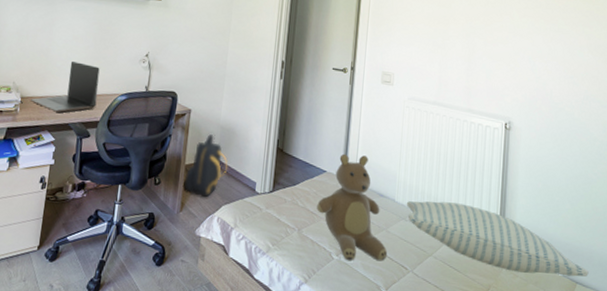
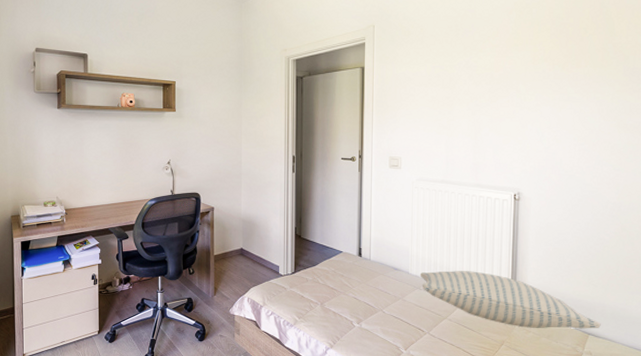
laptop computer: present [30,62,100,114] -> none [73,175,130,220]
backpack: present [184,134,228,197] -> none [216,228,252,281]
teddy bear: present [317,154,388,262] -> none [336,235,405,328]

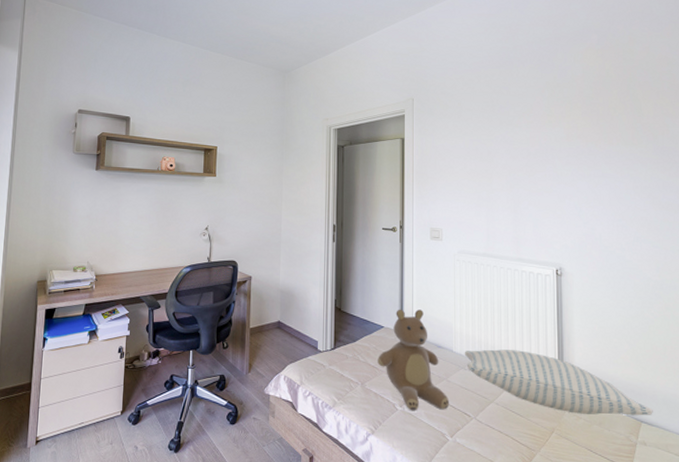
teddy bear: none [336,235,405,328] -> present [378,309,450,411]

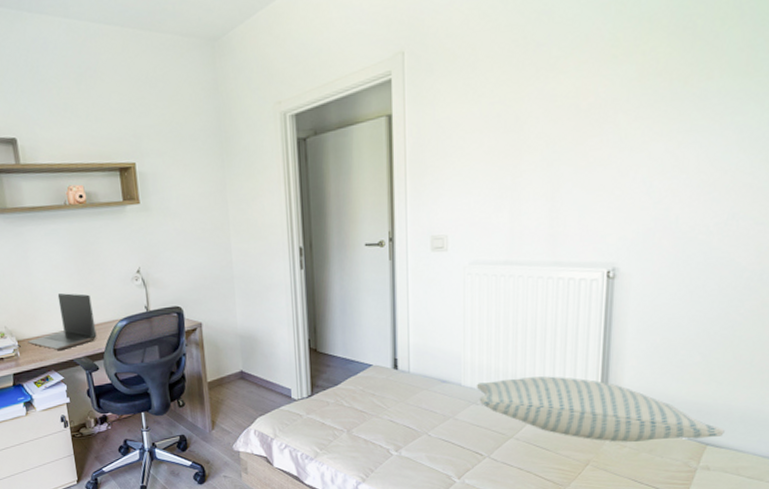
laptop computer: none [103,239,165,288] -> present [27,293,97,351]
teddy bear: present [378,309,450,411] -> none [366,340,457,455]

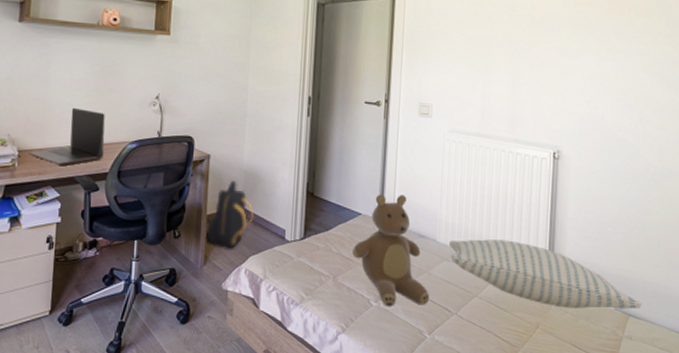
backpack: none [210,346,256,412] -> present [207,181,254,248]
teddy bear: none [366,340,457,455] -> present [352,194,430,307]

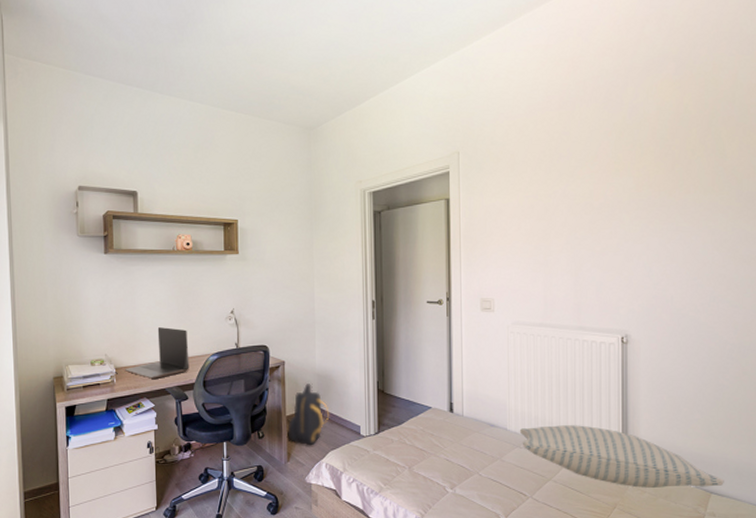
teddy bear: present [352,194,430,307] -> none [425,387,504,493]

